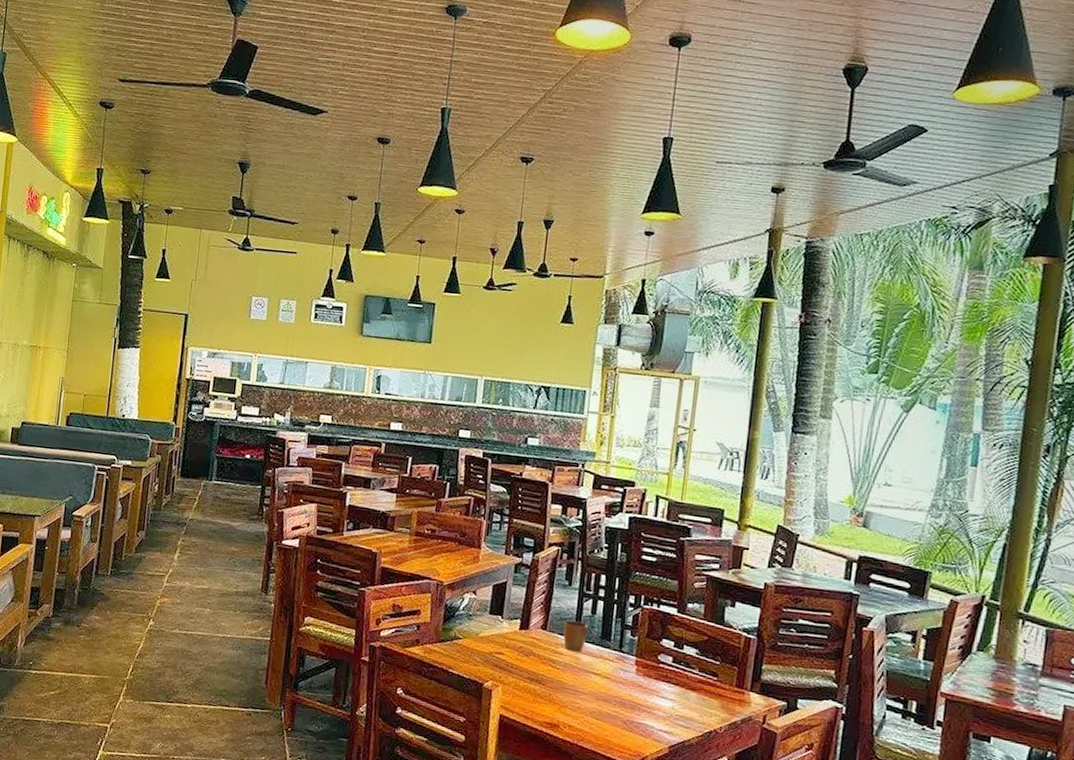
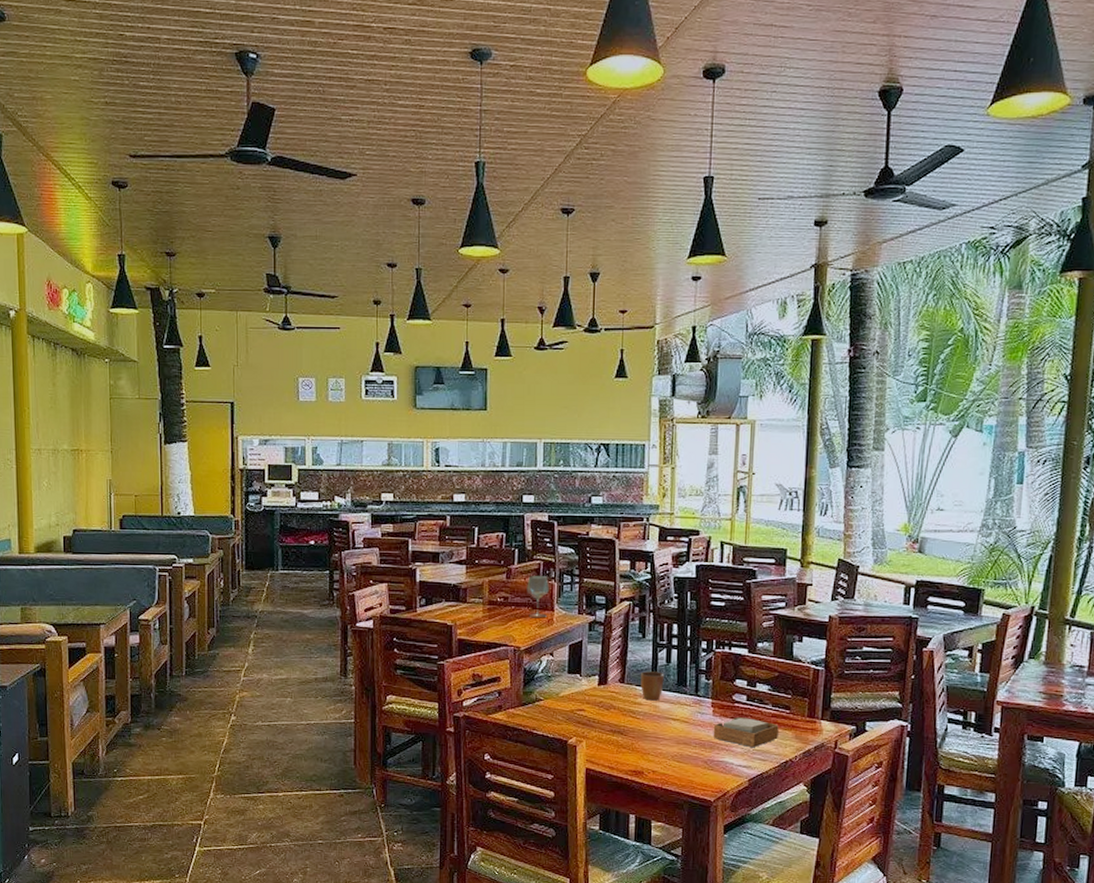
wine glass: none [455,511,478,555] -> present [527,576,549,618]
napkin holder: none [634,678,705,713] -> present [713,716,779,748]

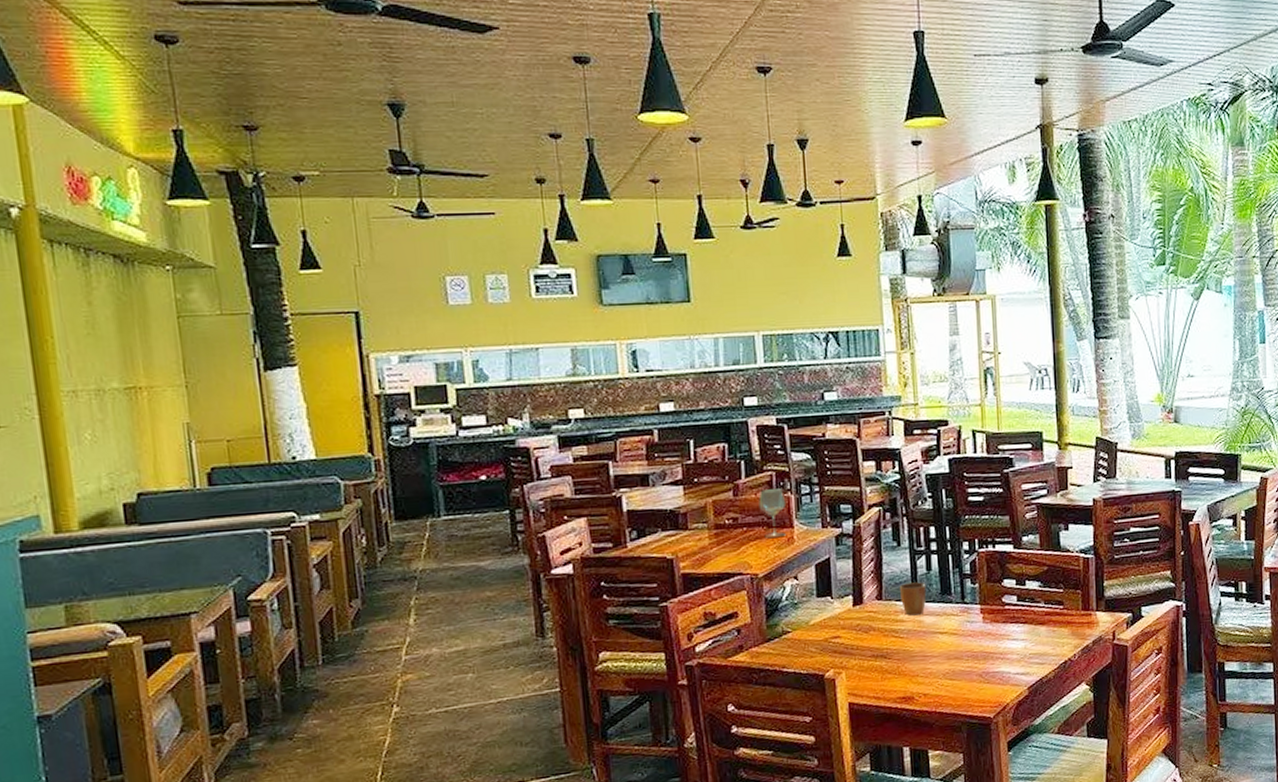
napkin holder: present [713,716,779,748] -> none [985,619,1054,652]

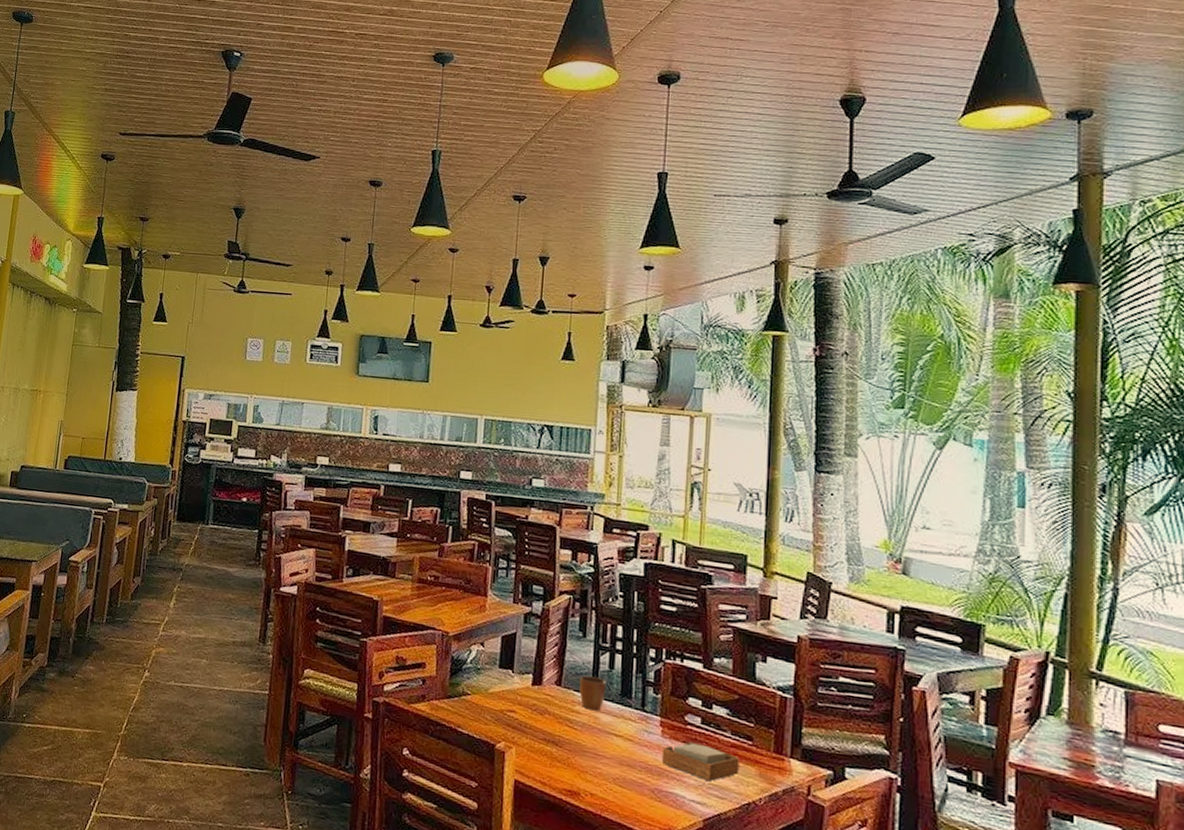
wine glass: present [758,489,786,539] -> none [459,556,483,603]
napkin holder: none [985,619,1054,652] -> present [661,741,739,782]

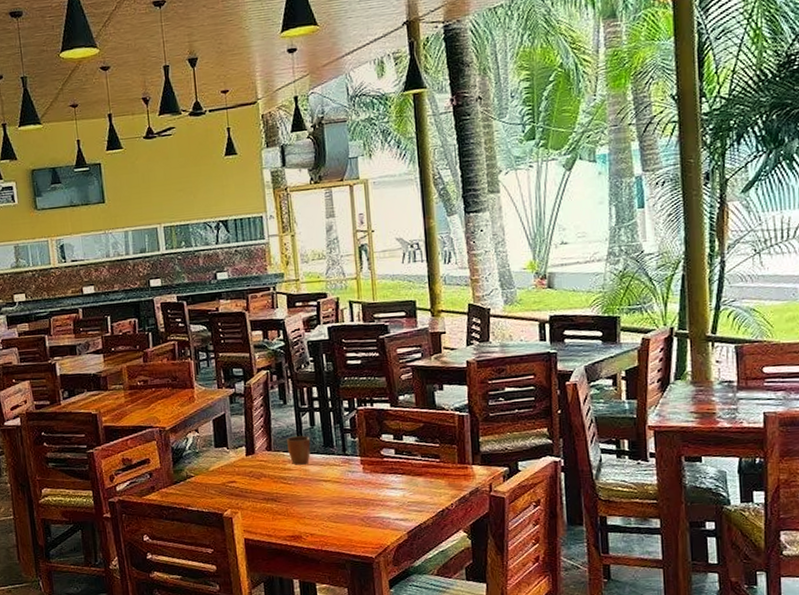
napkin holder: present [661,741,739,782] -> none [365,470,432,501]

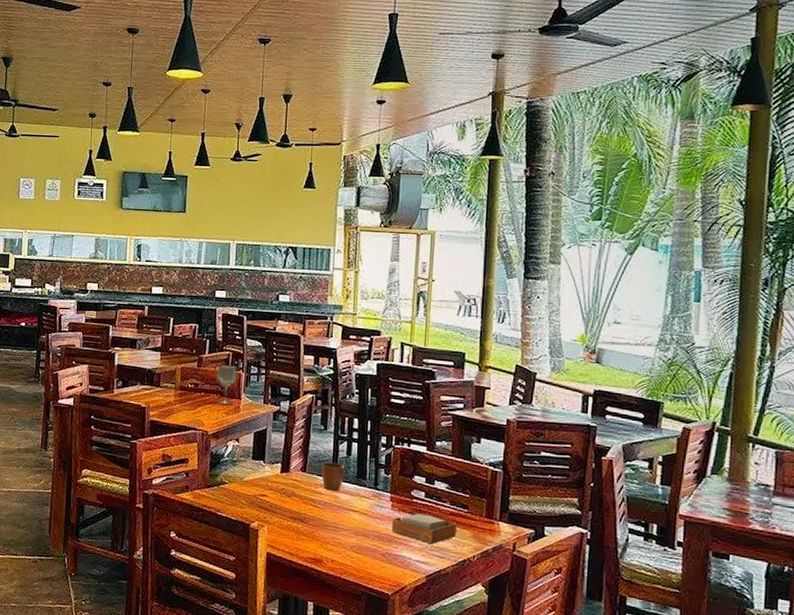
wine glass: none [164,355,187,398] -> present [216,365,237,406]
napkin holder: none [365,470,432,501] -> present [391,512,457,545]

